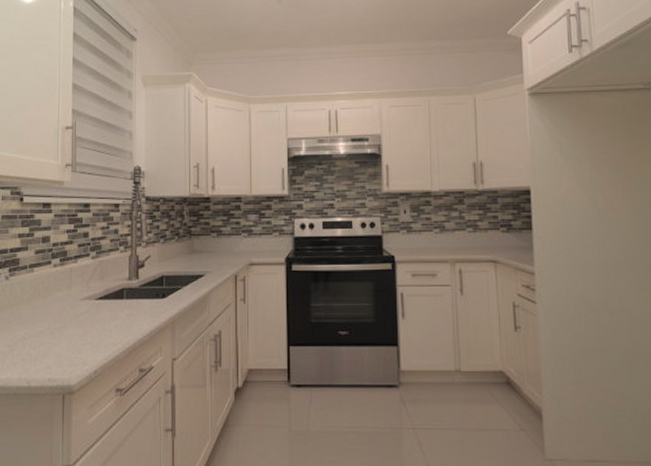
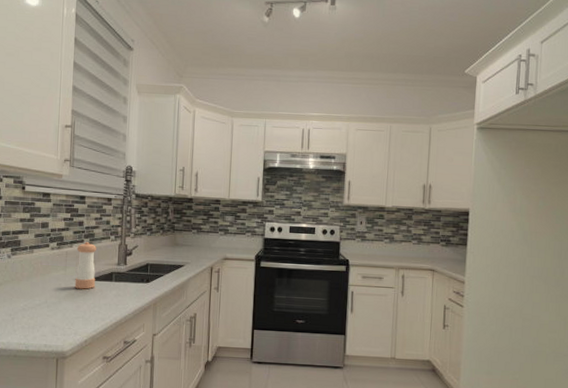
pepper shaker: none [81,255,105,310] -> present [75,242,96,289]

